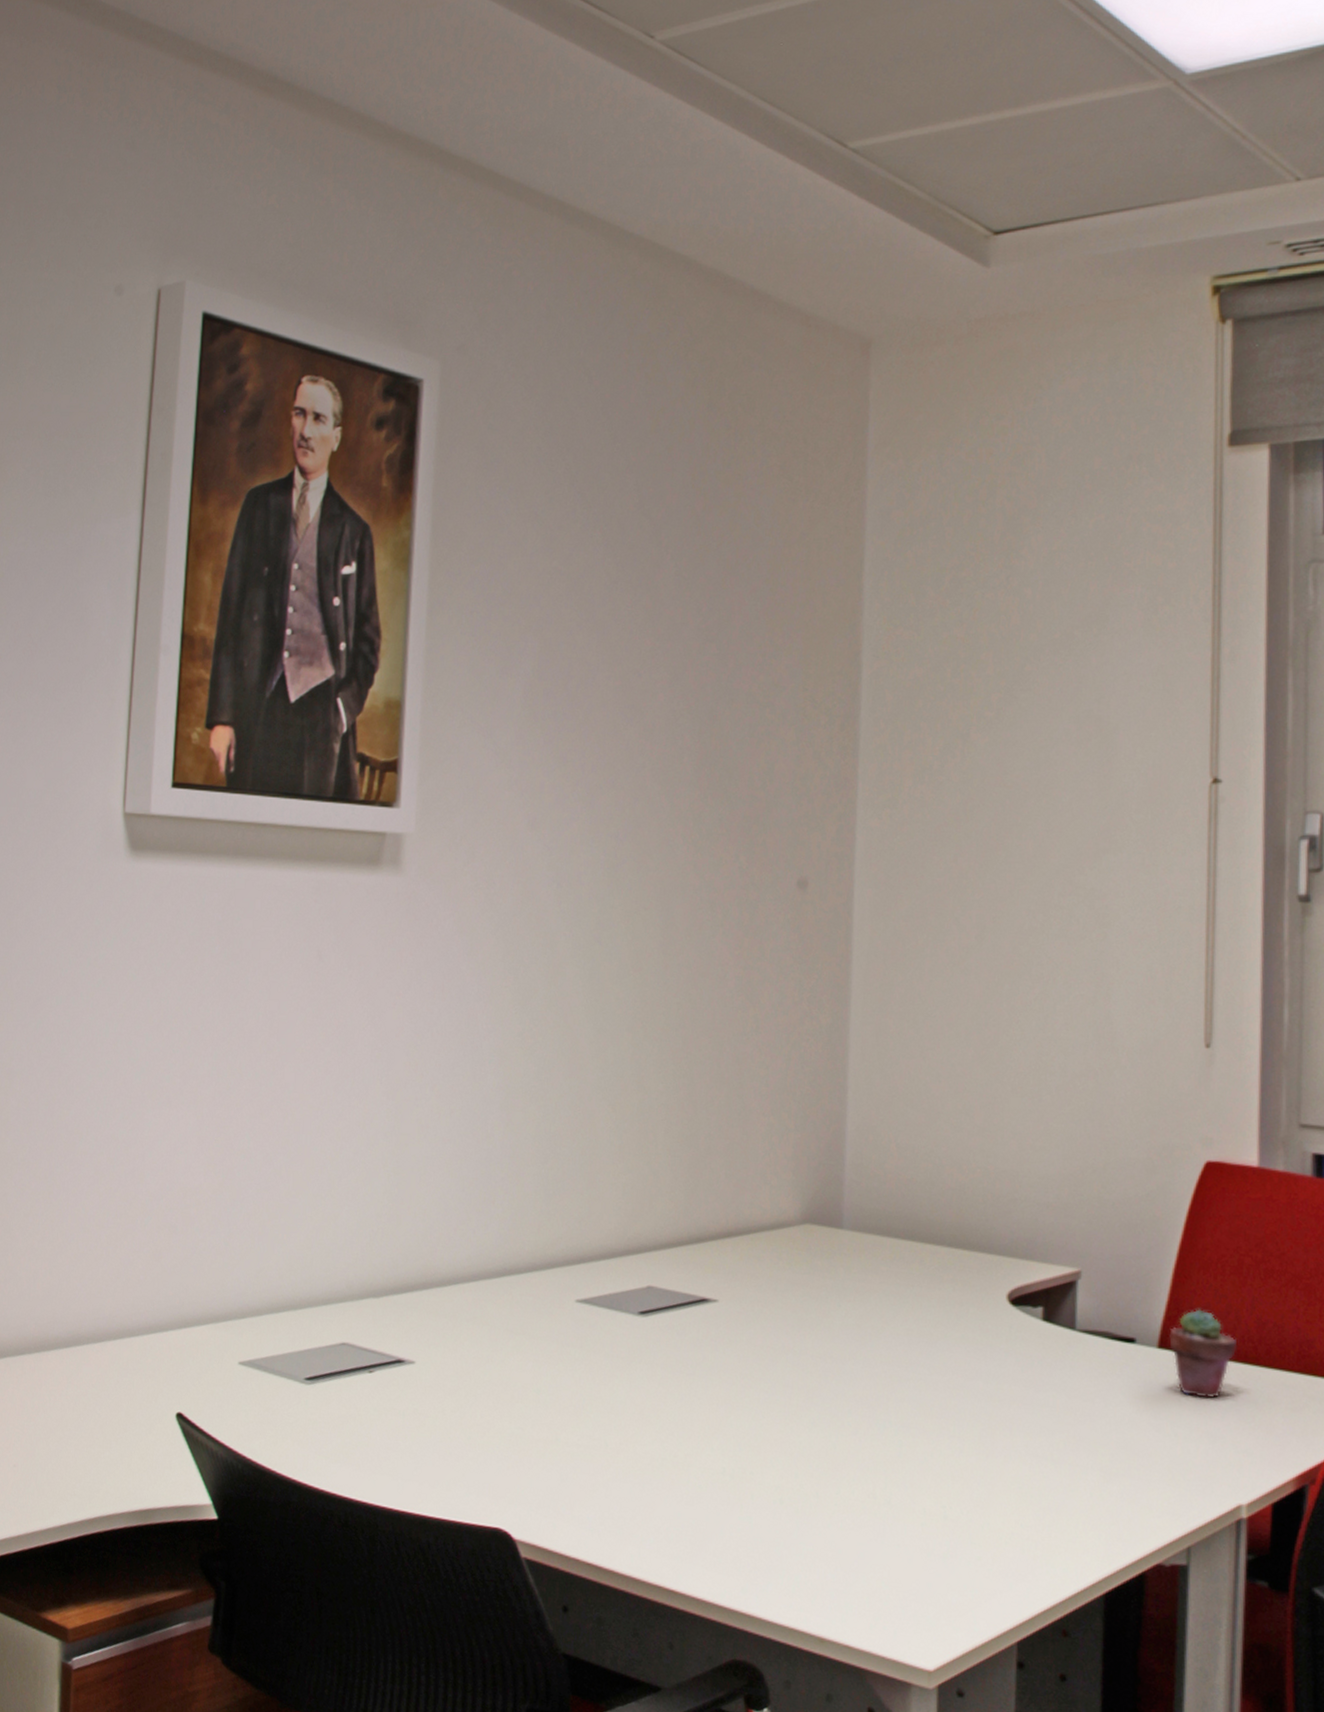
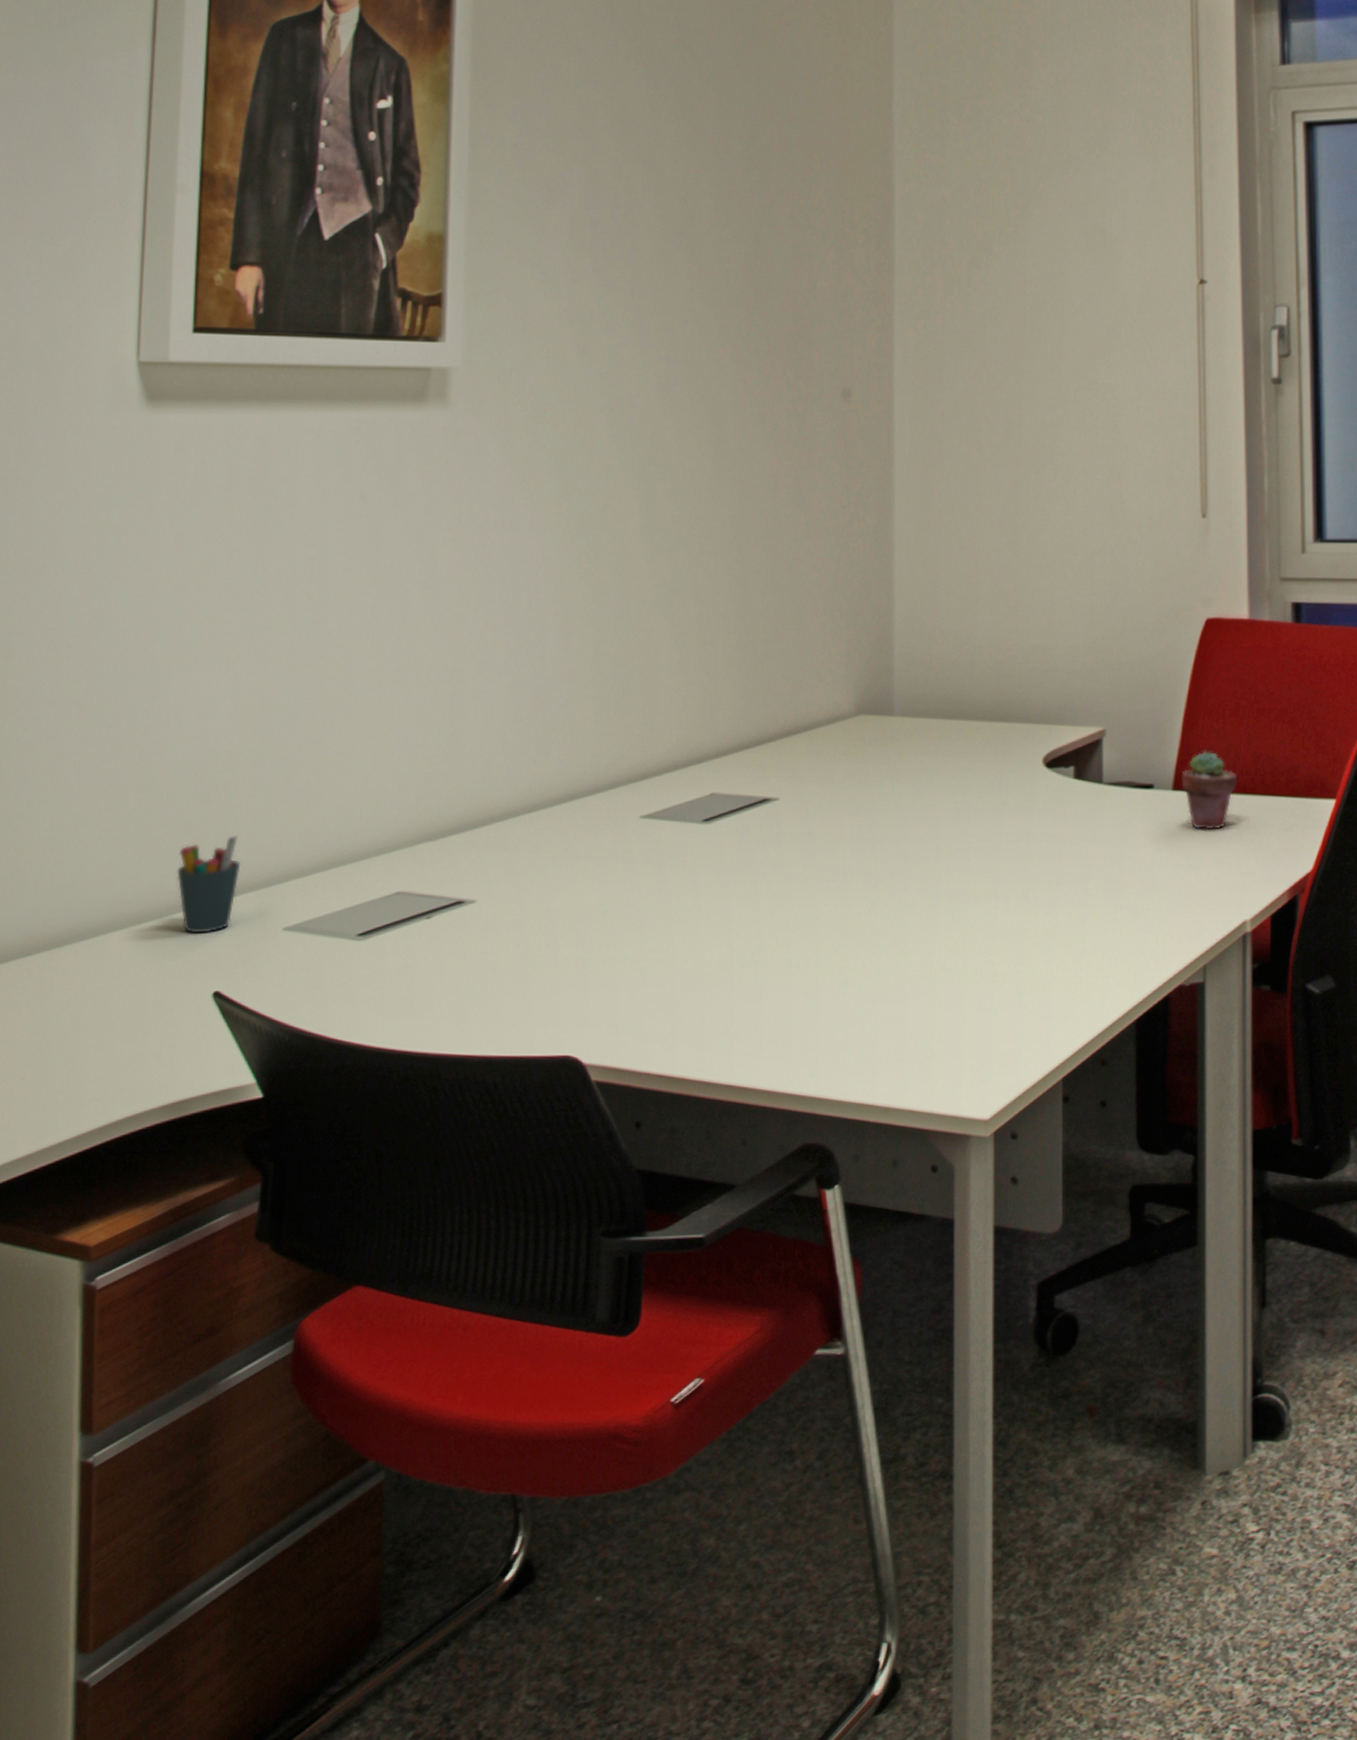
pen holder: none [147,1268,203,1358] -> present [177,835,241,934]

